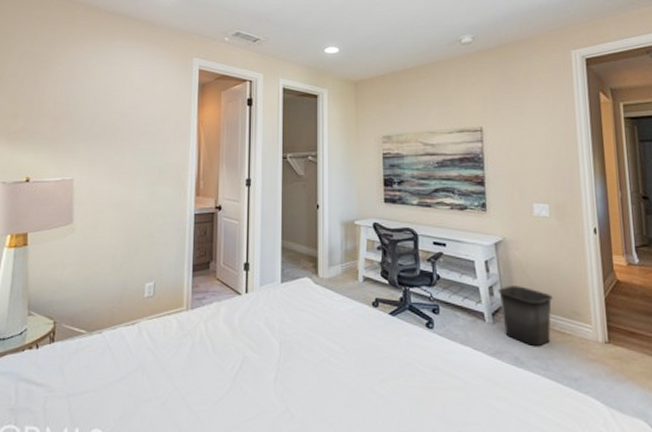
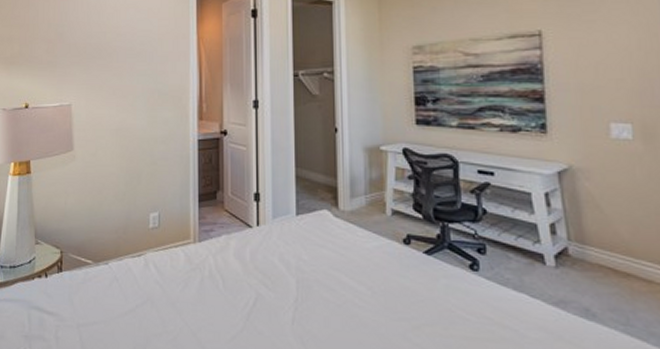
waste bin: present [497,285,553,347] -> none [561,223,637,298]

